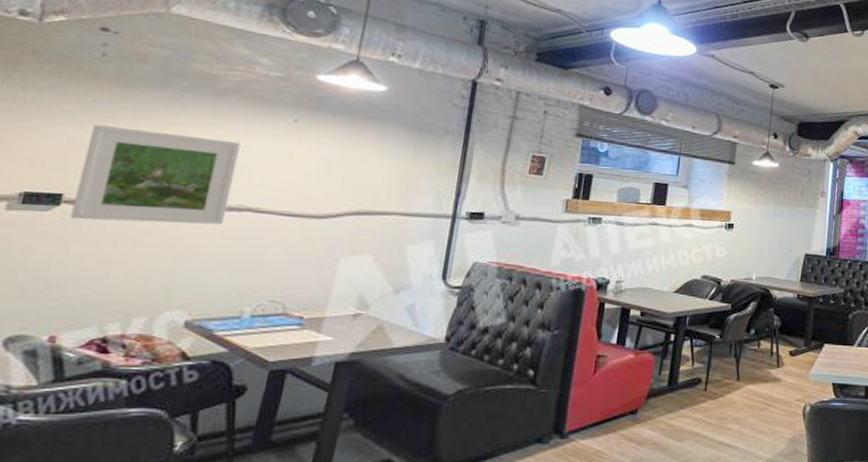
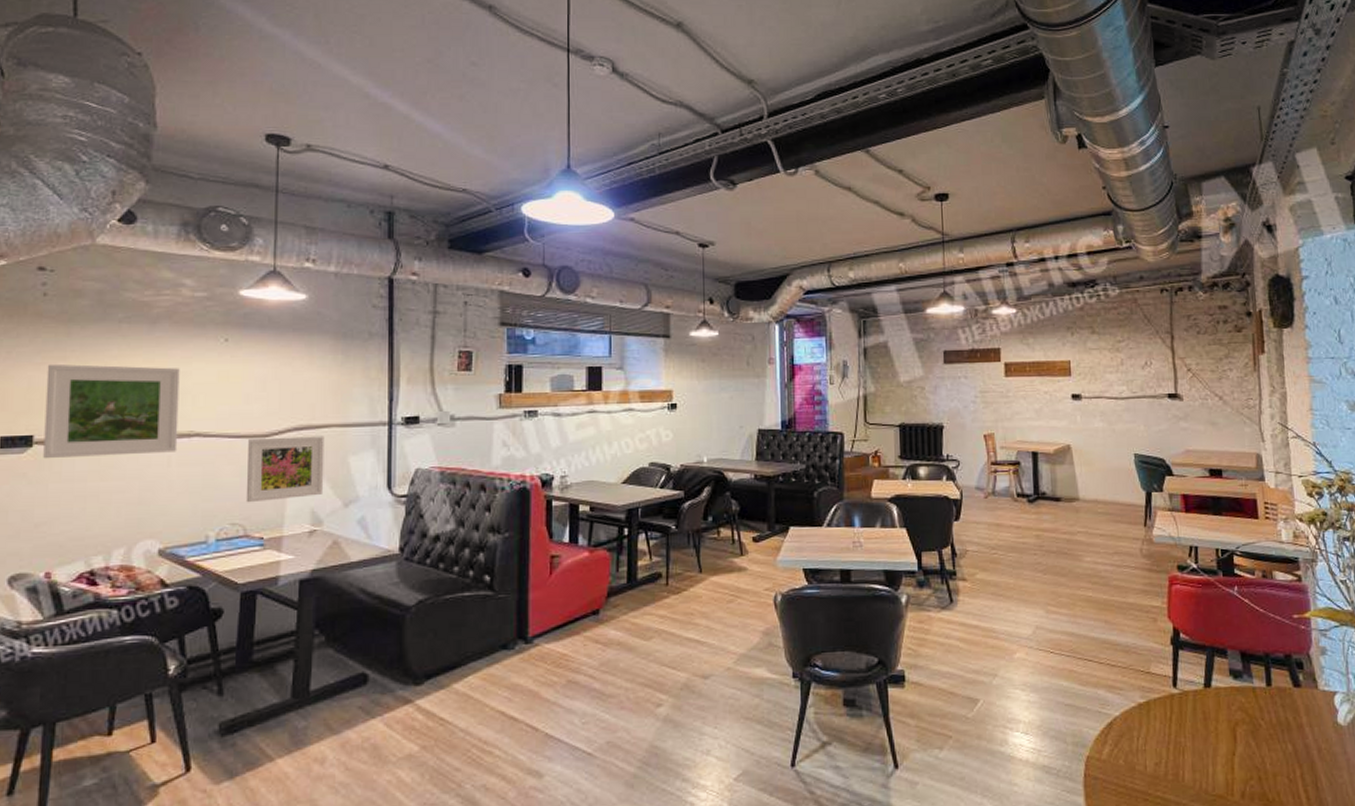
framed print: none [290,218,384,282] -> present [245,436,325,503]

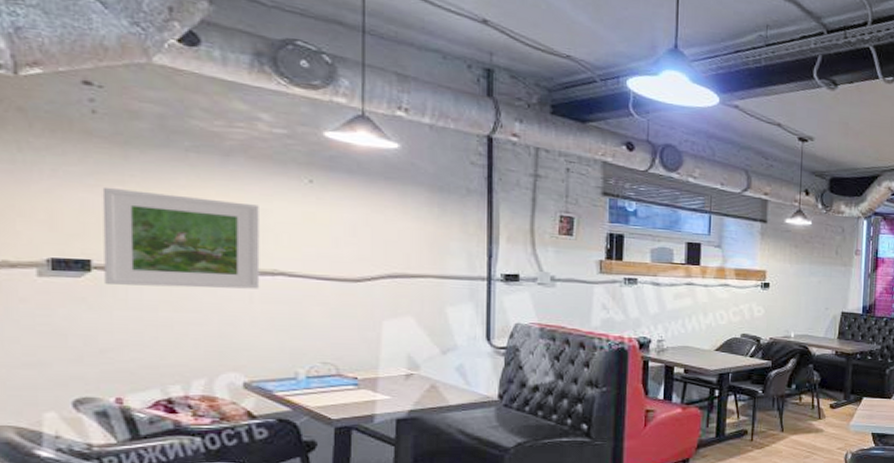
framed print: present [245,436,325,503] -> none [337,282,421,344]

